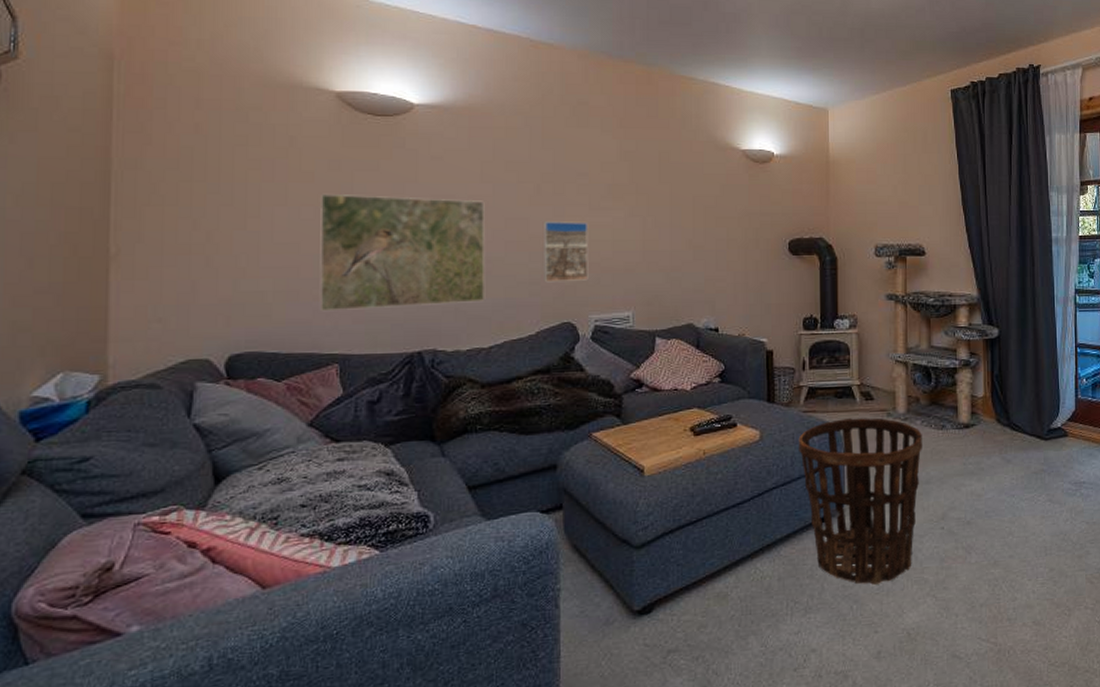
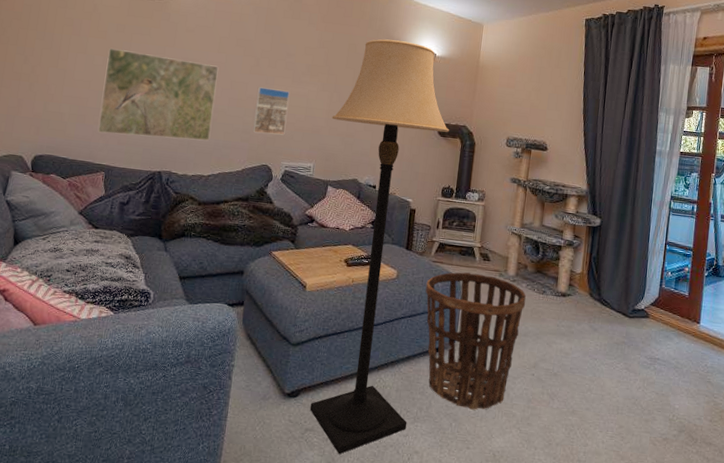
lamp: none [649,141,803,674] -> present [310,39,450,455]

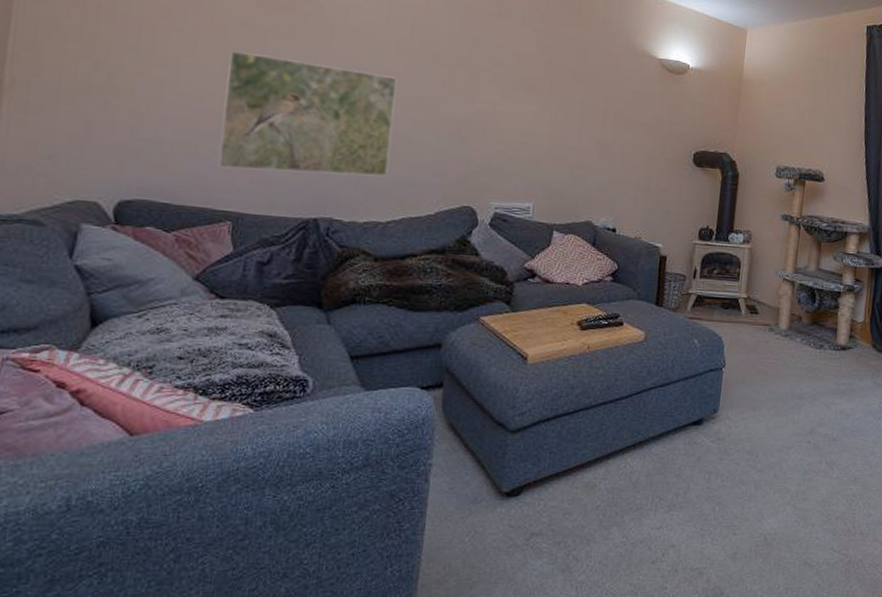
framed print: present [253,87,290,136] -> none [448,105,499,168]
lamp: present [310,39,450,455] -> none [536,45,708,560]
basket: present [425,272,526,410] -> none [680,328,801,489]

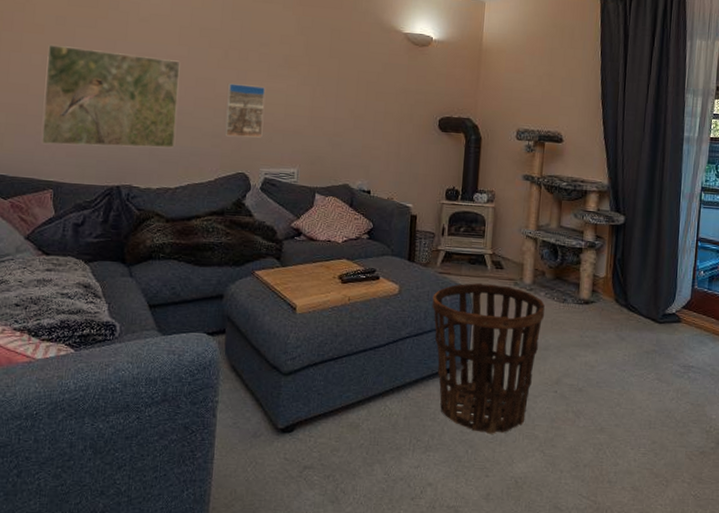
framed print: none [448,105,499,168] -> present [224,83,266,138]
basket: none [680,328,801,489] -> present [432,282,545,434]

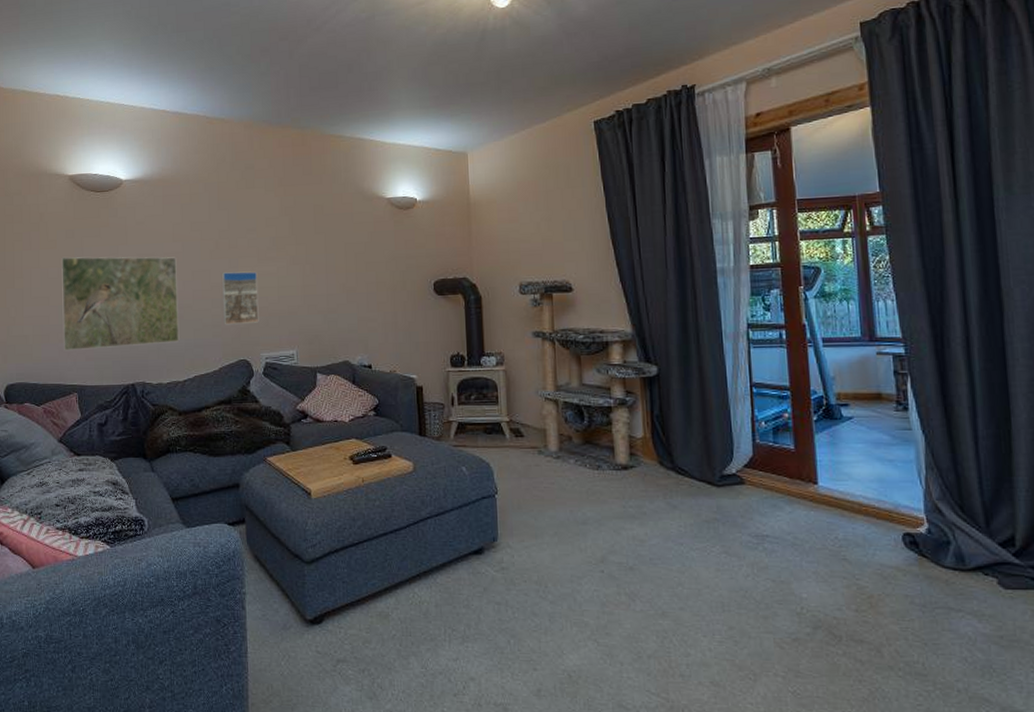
basket: present [432,282,545,434] -> none [450,453,577,622]

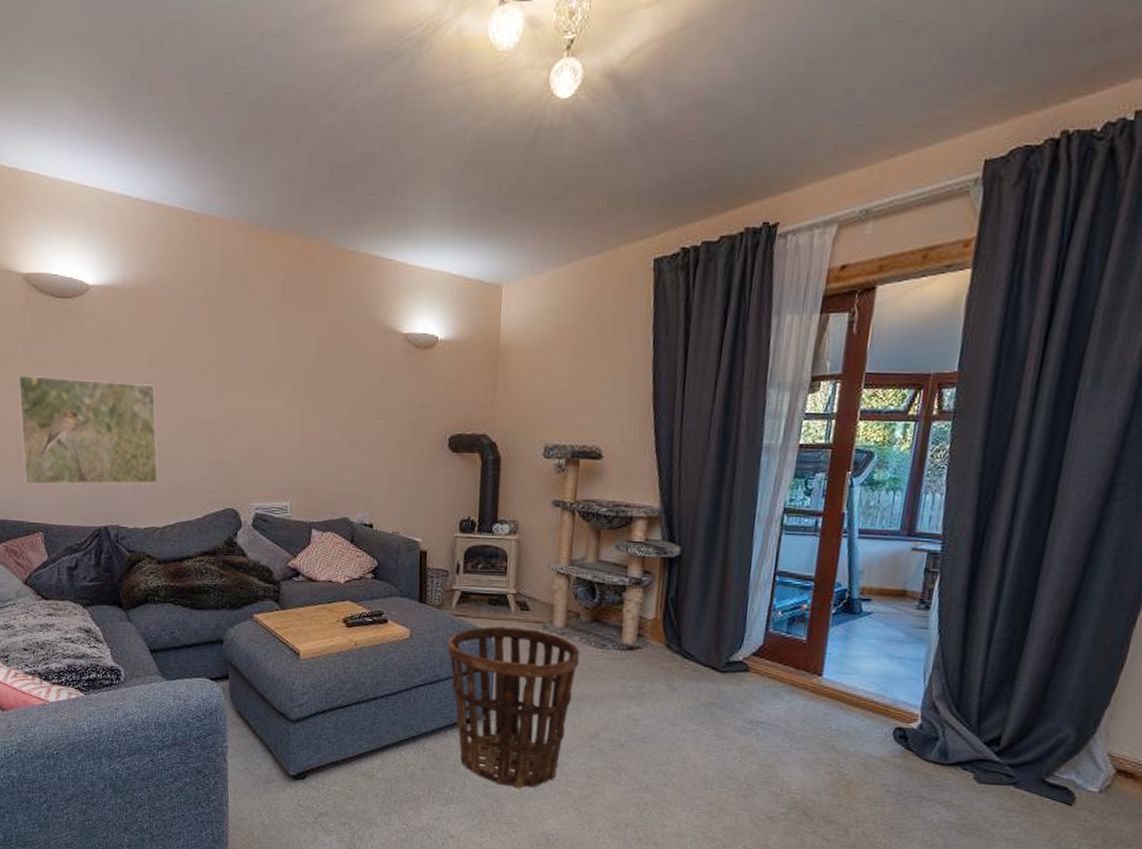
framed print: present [222,271,259,325] -> none [208,408,249,469]
basket: none [450,453,577,622] -> present [448,626,580,789]

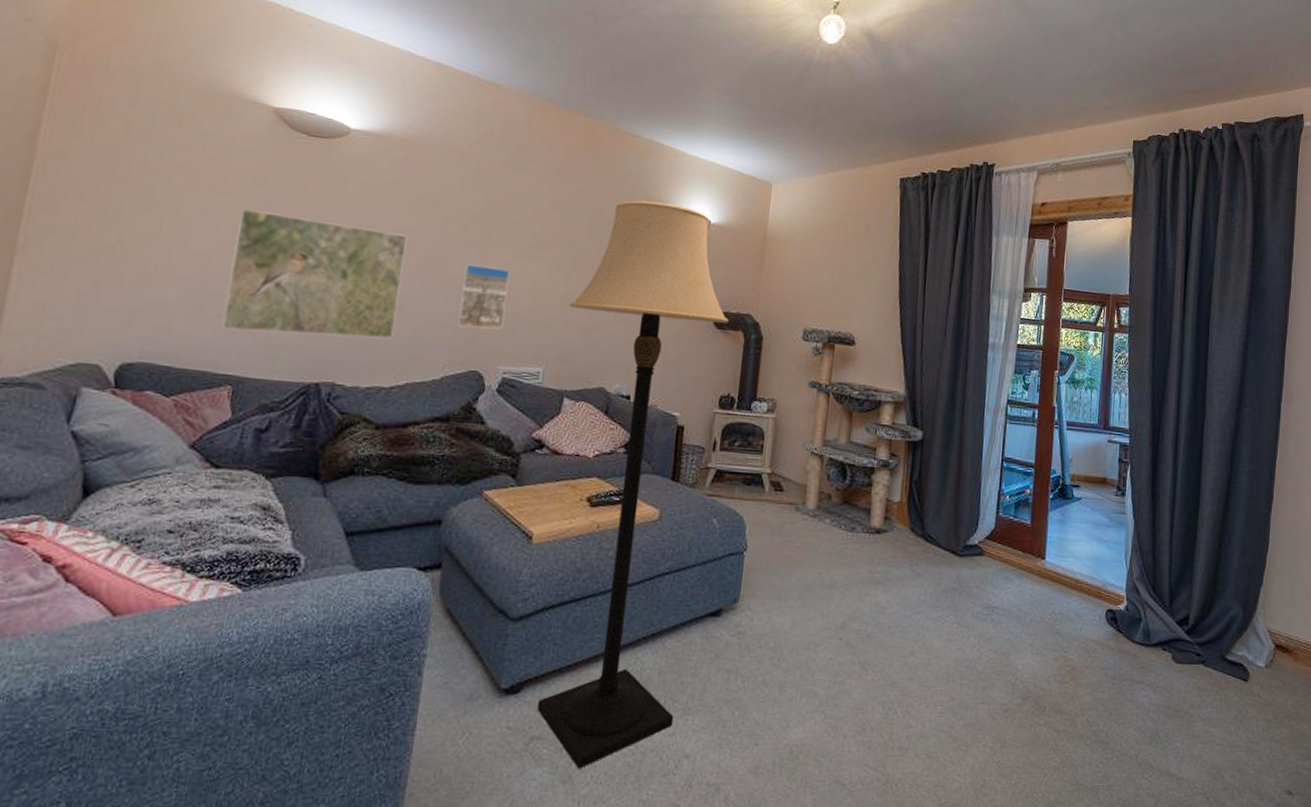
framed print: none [208,408,249,469] -> present [456,264,511,330]
lamp: none [306,323,465,840] -> present [537,200,730,769]
basket: present [448,626,580,789] -> none [697,507,830,692]

